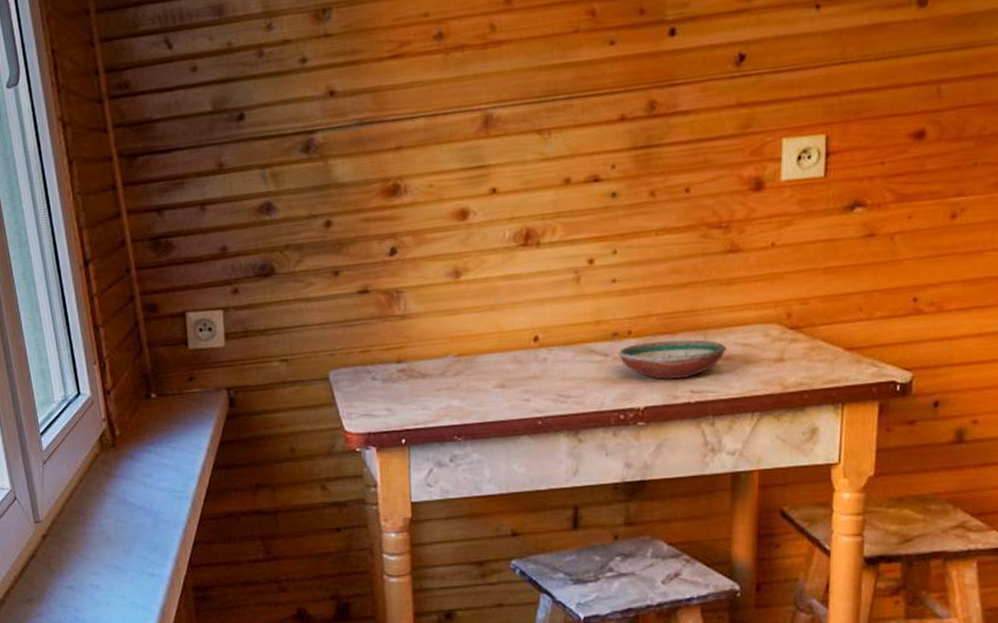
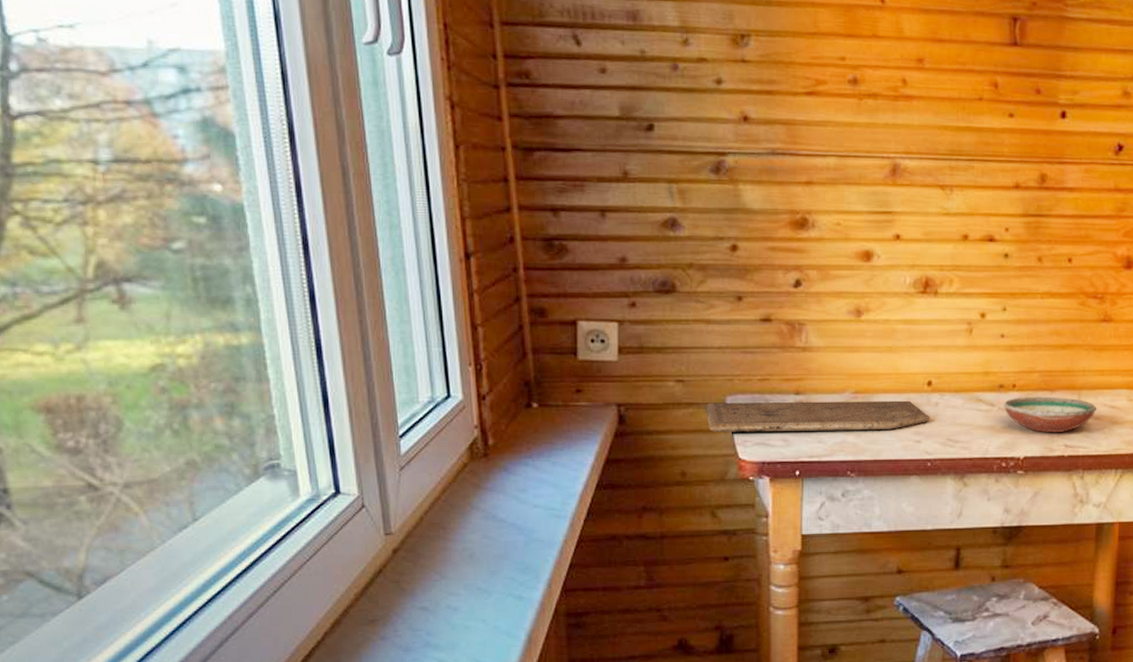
cutting board: none [309,358,539,408] -> present [705,400,931,433]

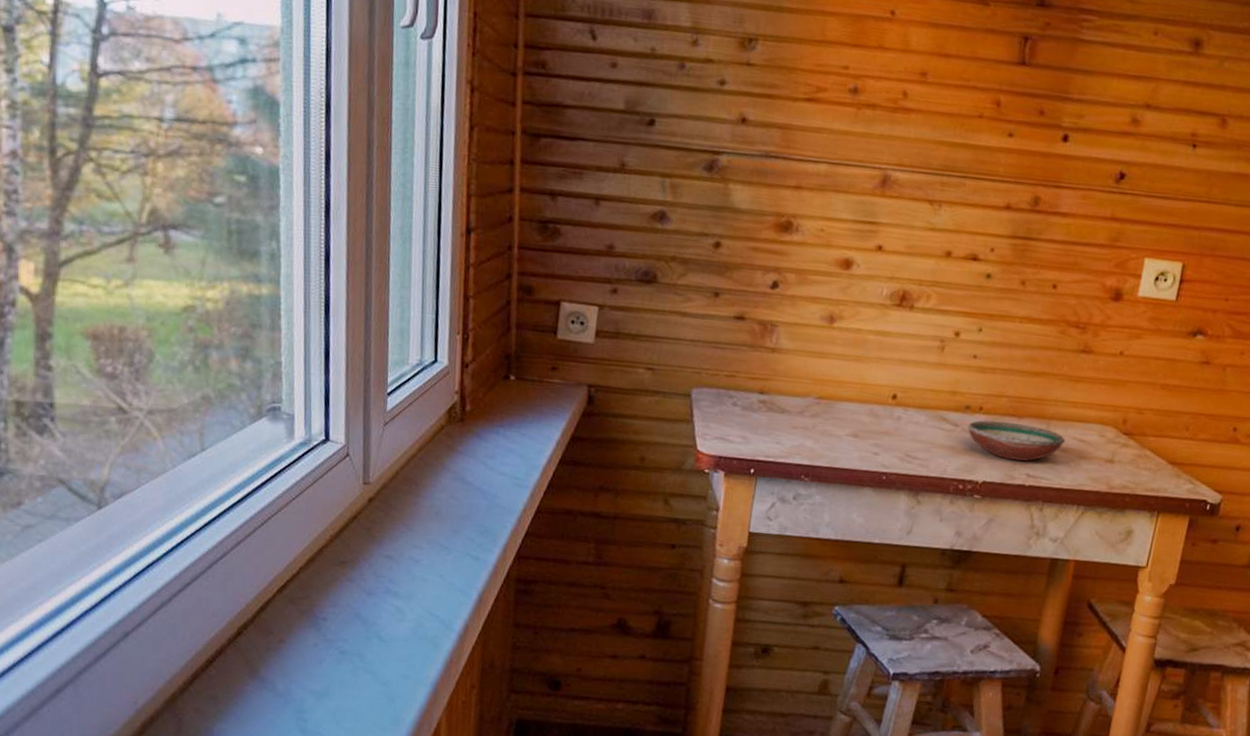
cutting board: present [705,400,931,433] -> none [670,393,891,439]

